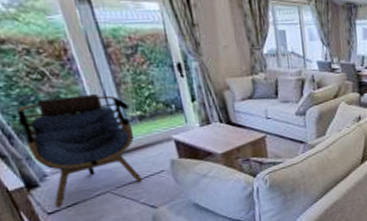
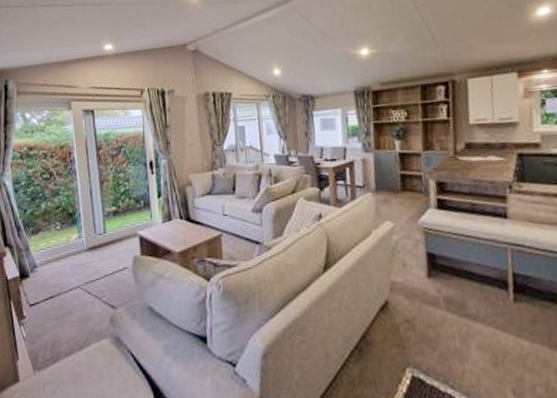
armchair: present [17,93,144,209] -> none [27,190,109,301]

